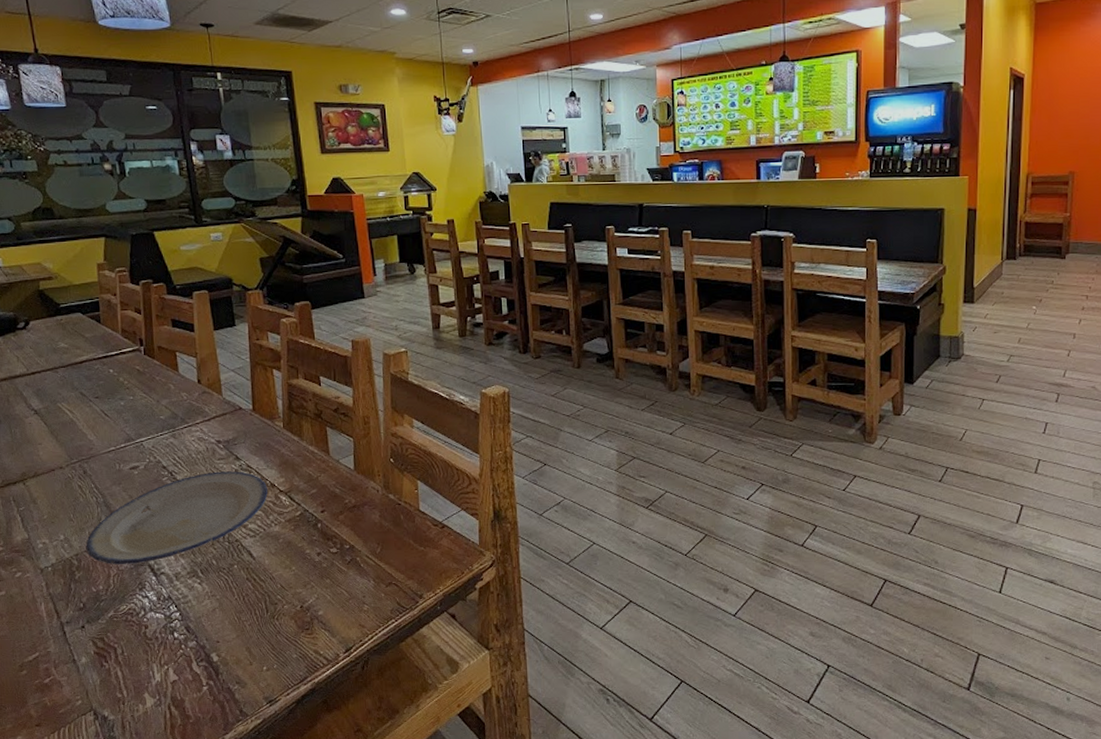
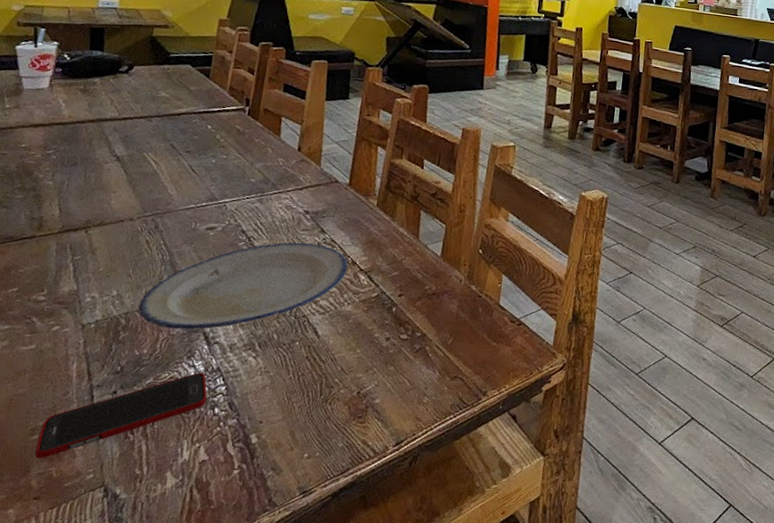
cell phone: none [26,602,165,691] -> present [34,372,207,459]

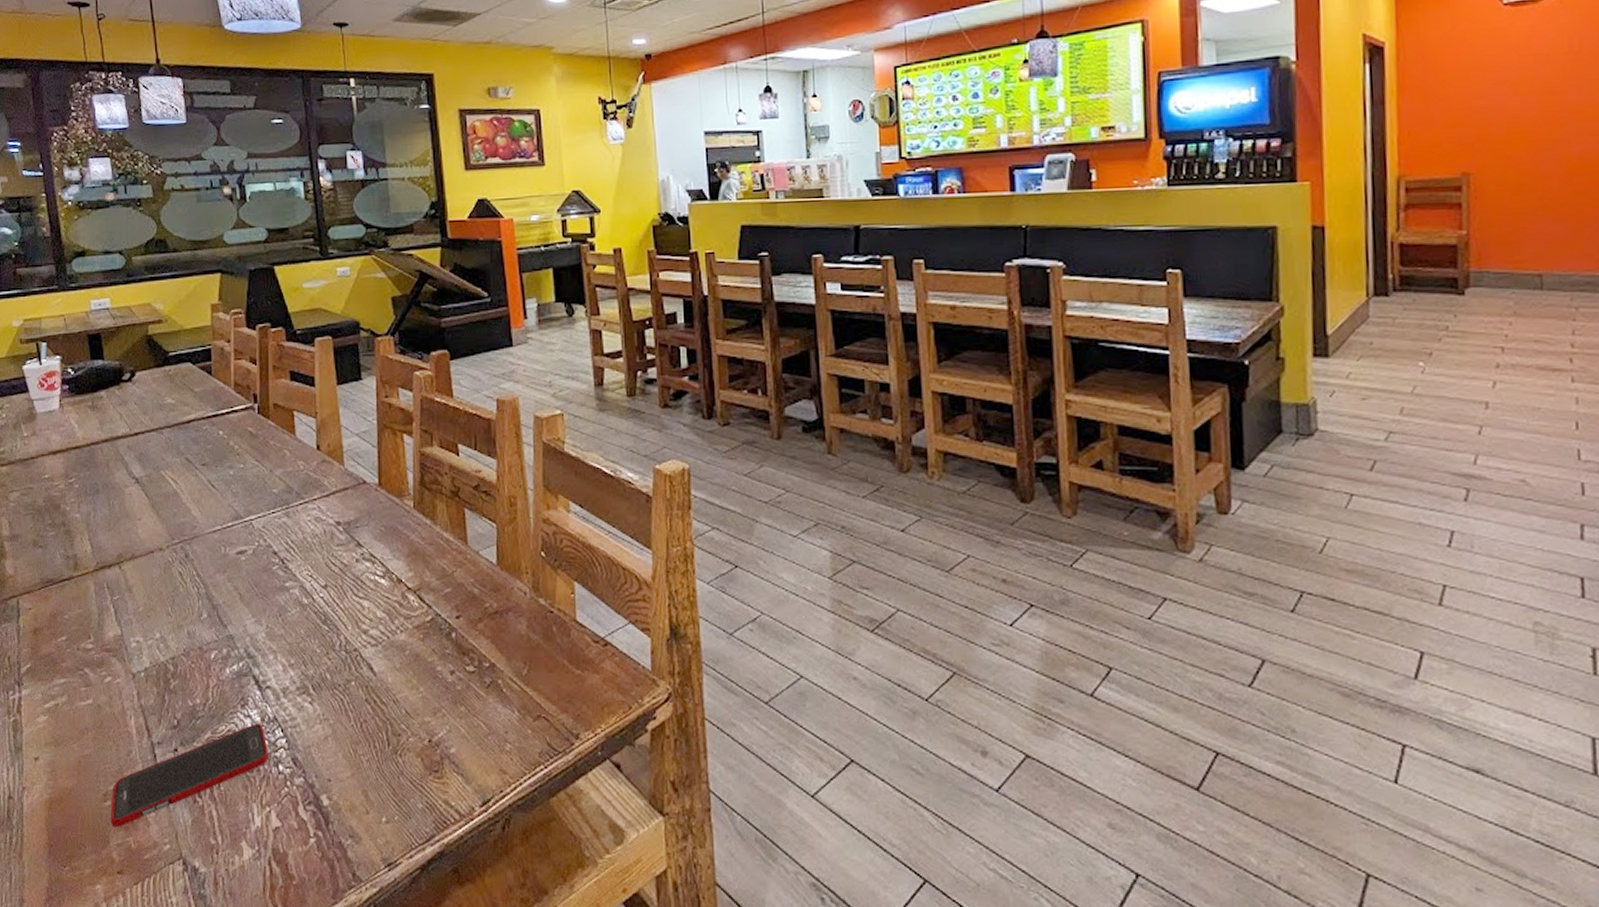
plate: present [138,242,349,330] -> none [183,560,394,673]

